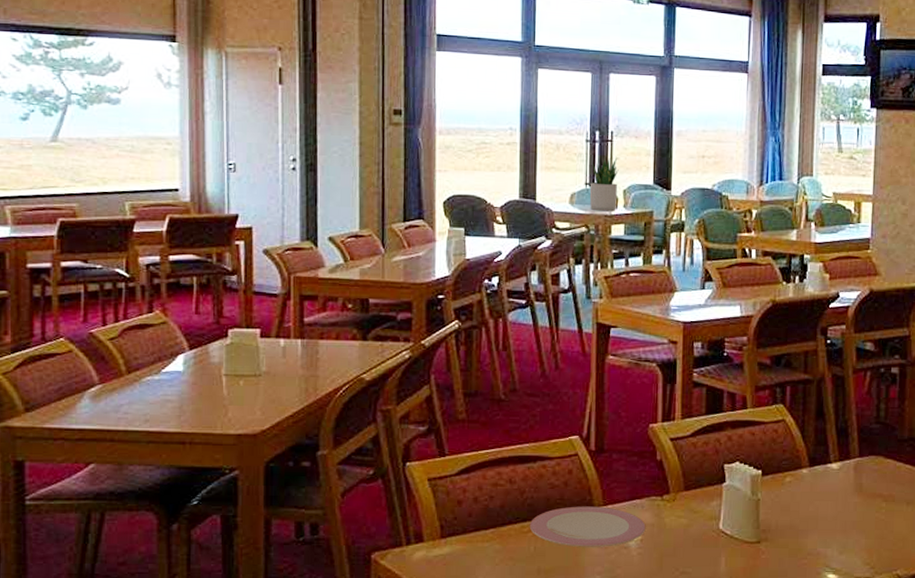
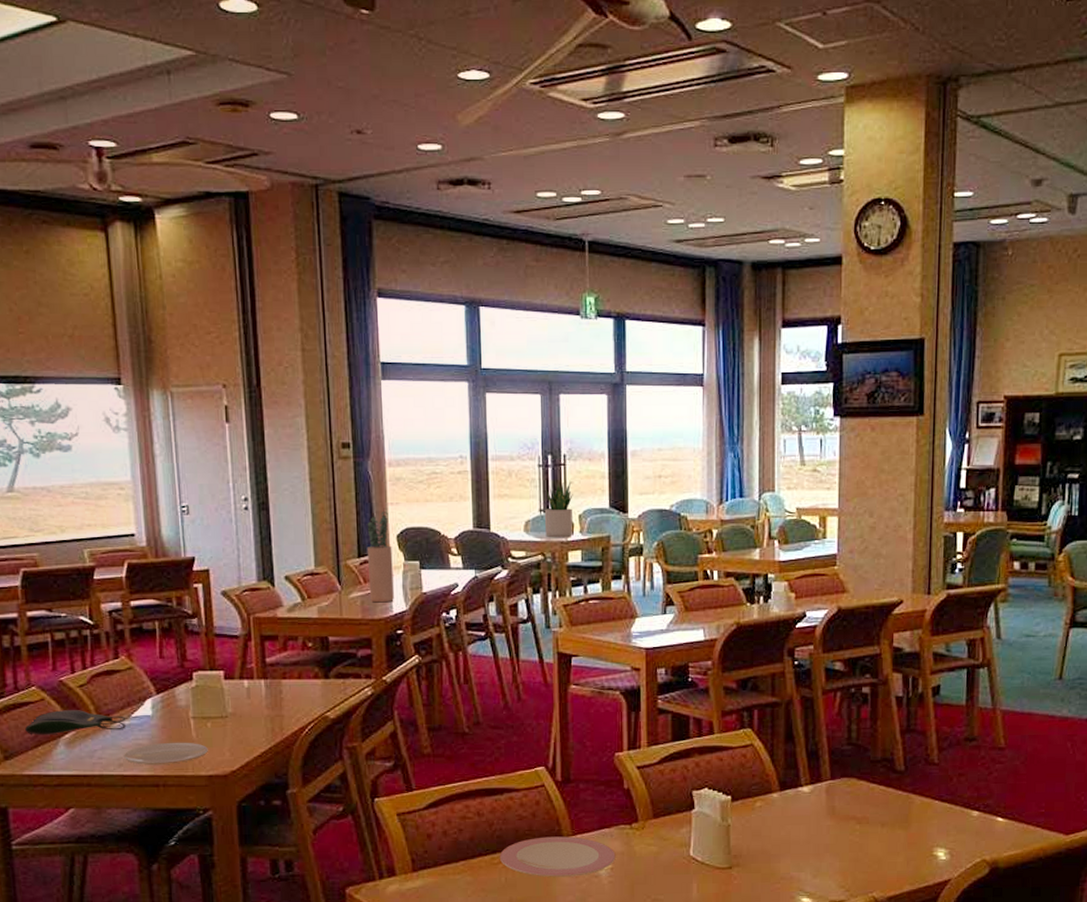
handbag: none [50,363,156,388] -> present [25,710,126,735]
plate: none [151,399,239,422] -> present [124,742,208,765]
vase: none [412,174,438,268] -> present [367,508,394,603]

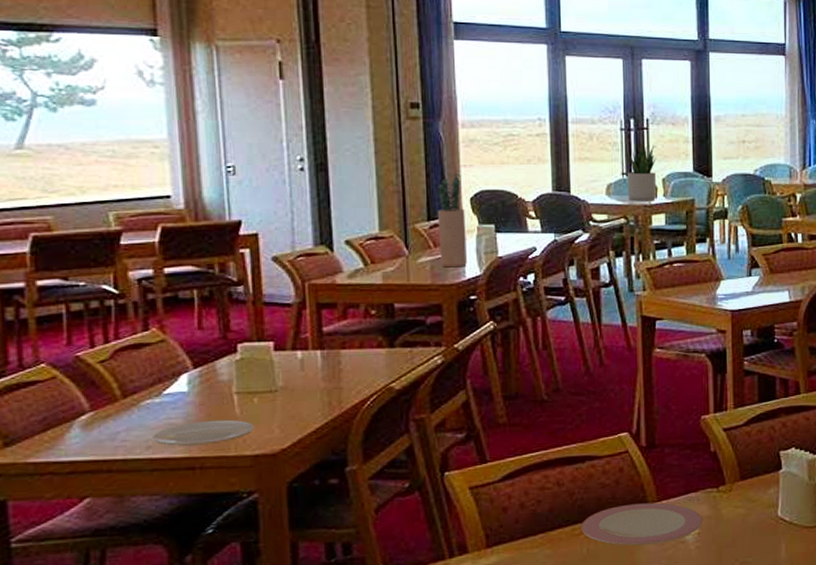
handbag: present [25,710,126,735] -> none [31,388,157,418]

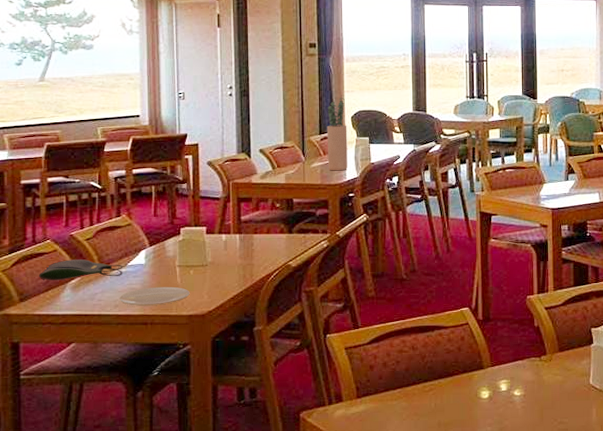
handbag: none [31,388,157,418] -> present [39,259,123,281]
plate: present [580,502,703,546] -> none [430,367,528,404]
planter: present [626,146,656,202] -> none [470,75,493,119]

